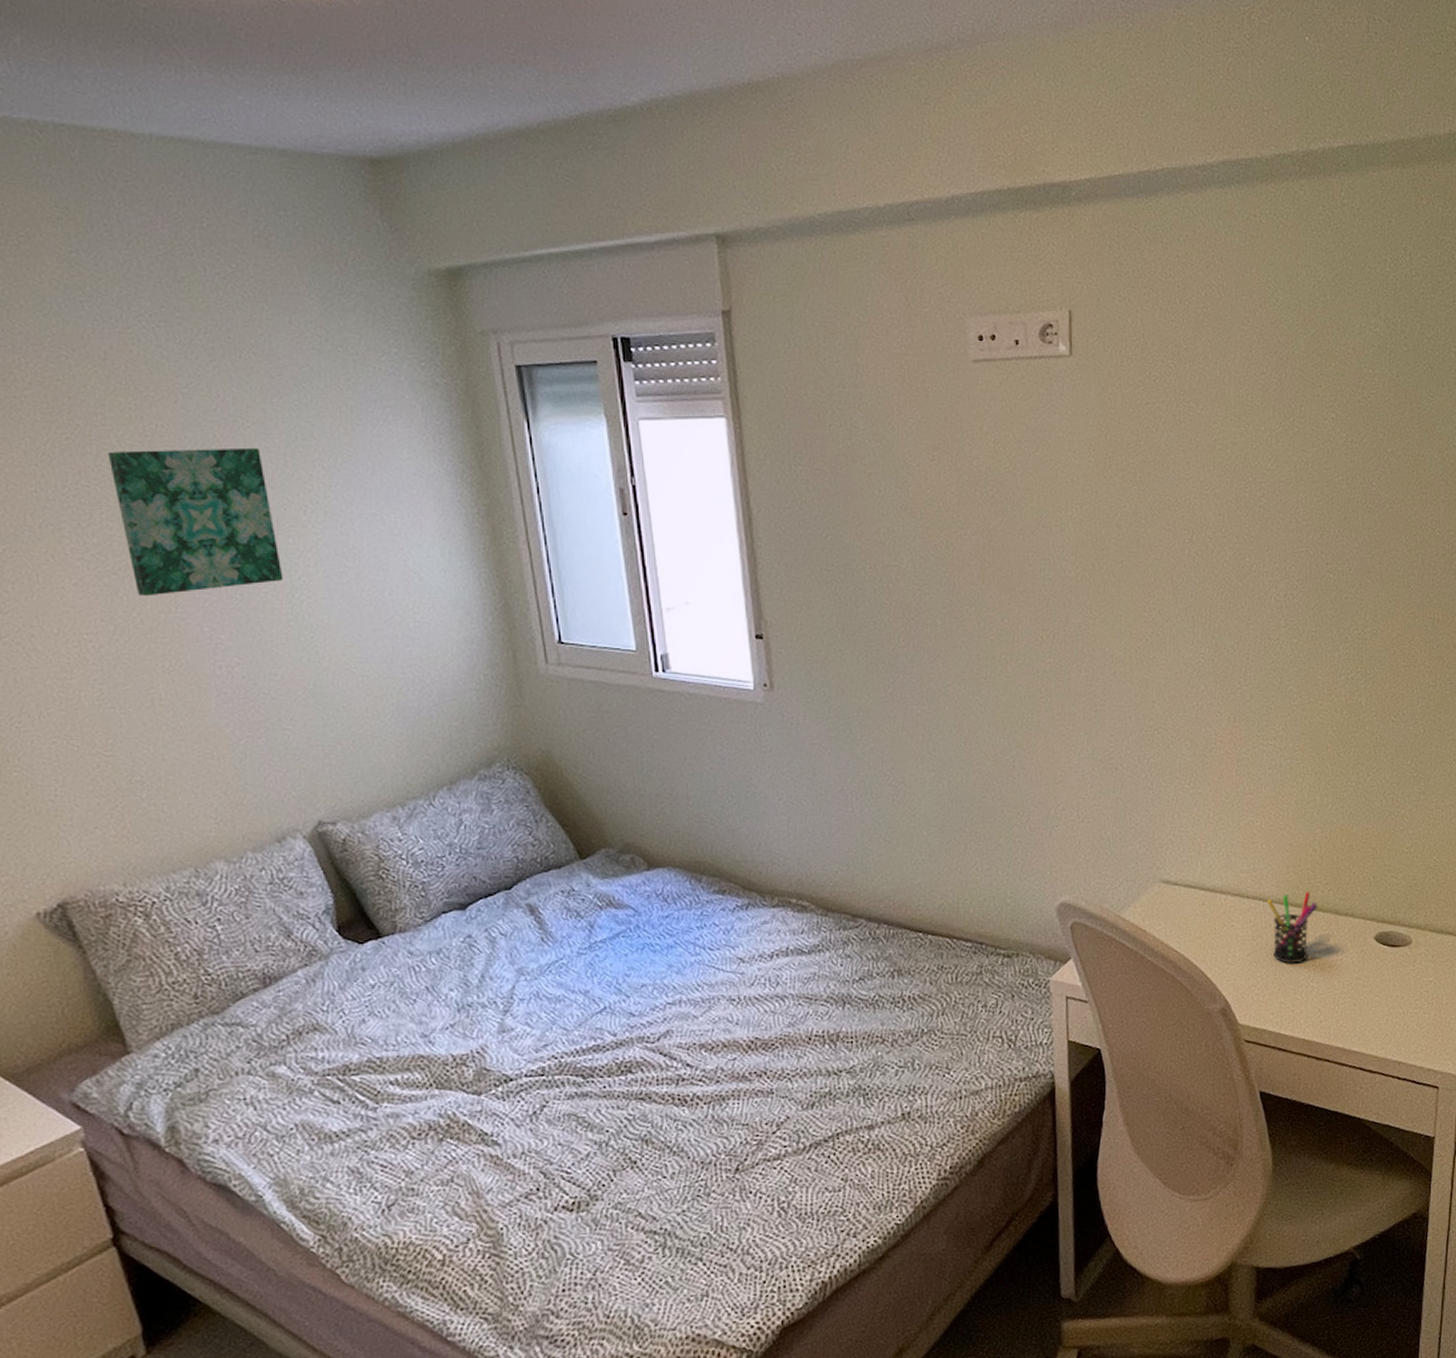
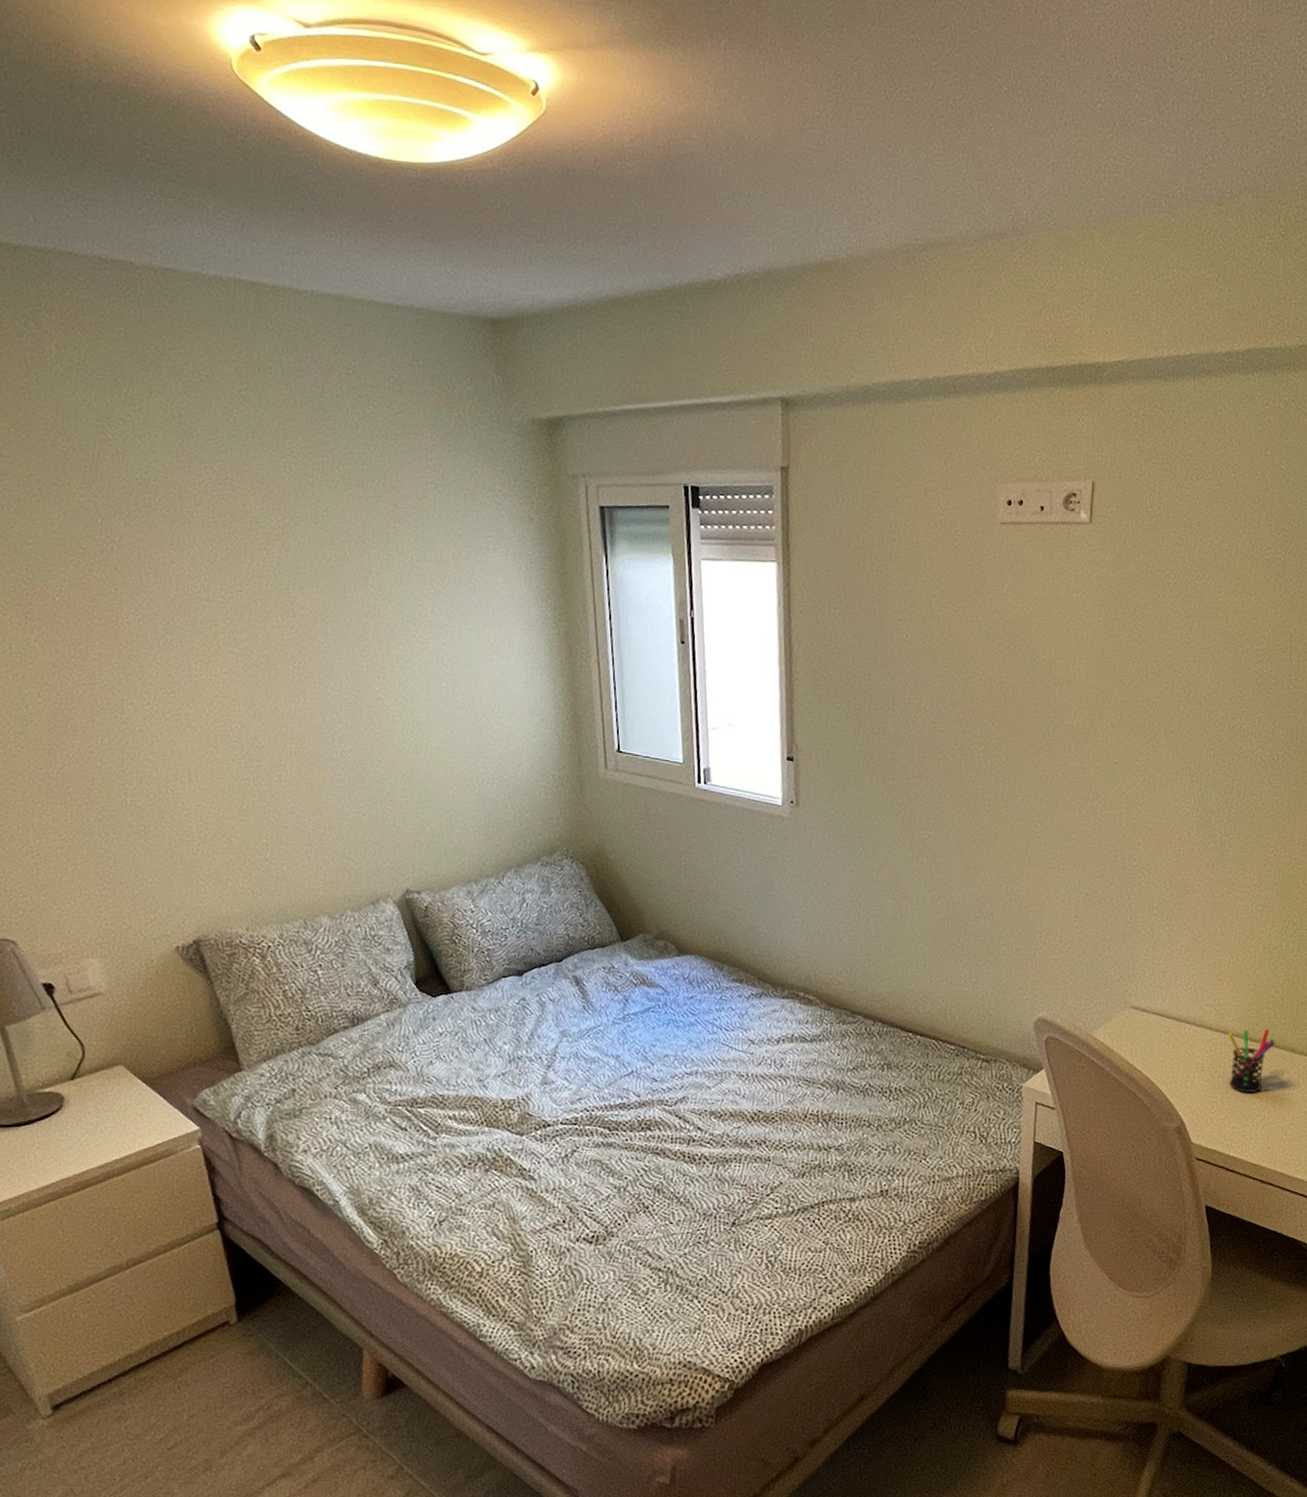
wall art: present [107,447,284,597] -> none [258,562,393,688]

